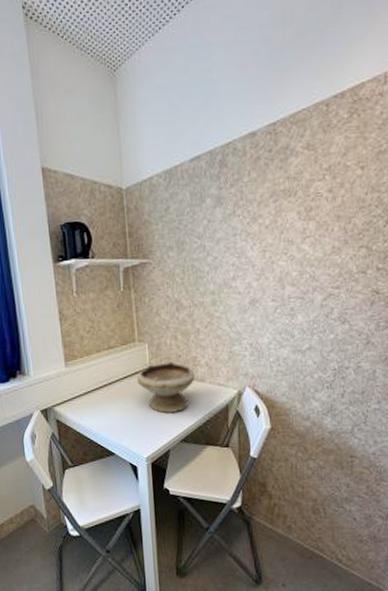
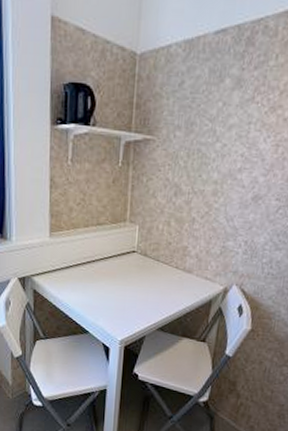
bowl: present [136,361,195,413] -> none [121,247,183,300]

